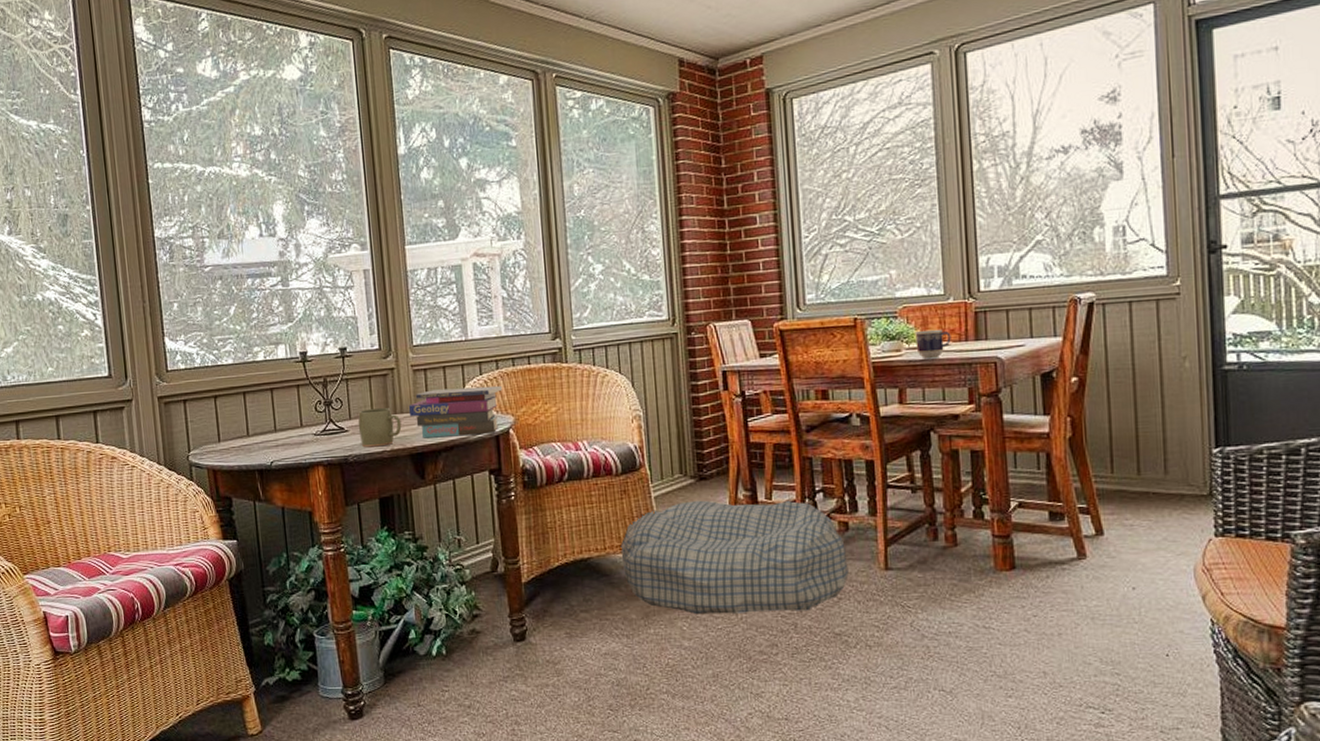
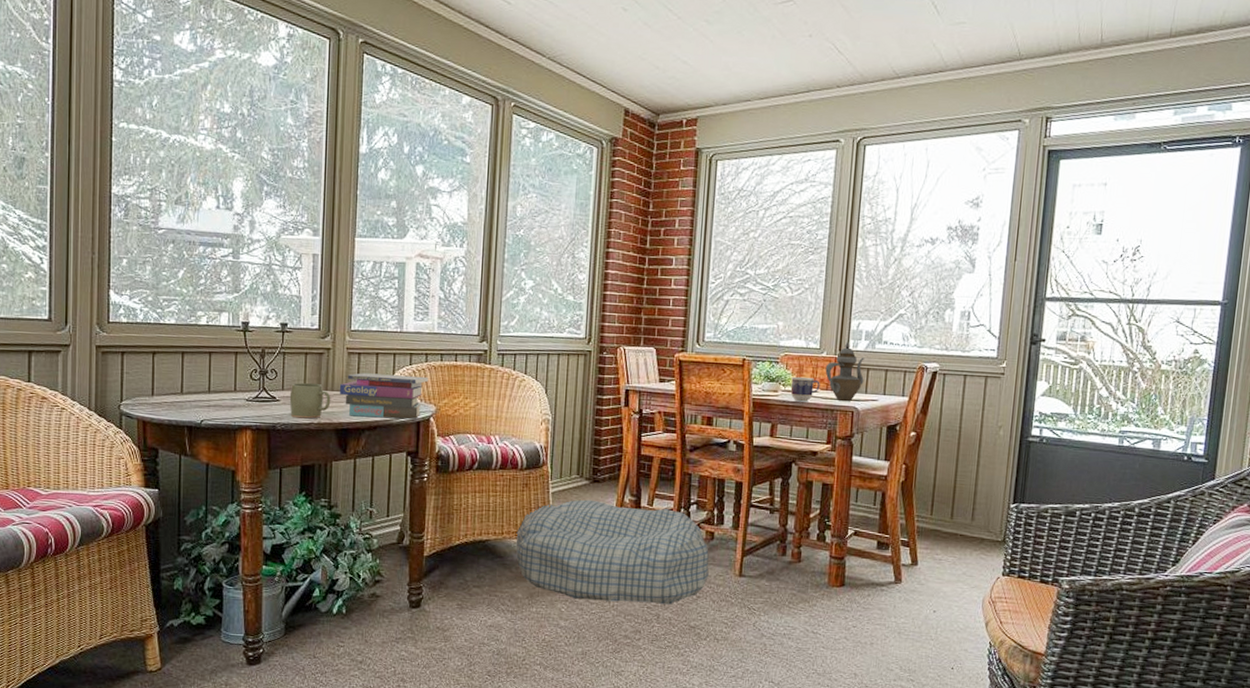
teapot: none [954,281,1004,351] -> present [825,341,864,401]

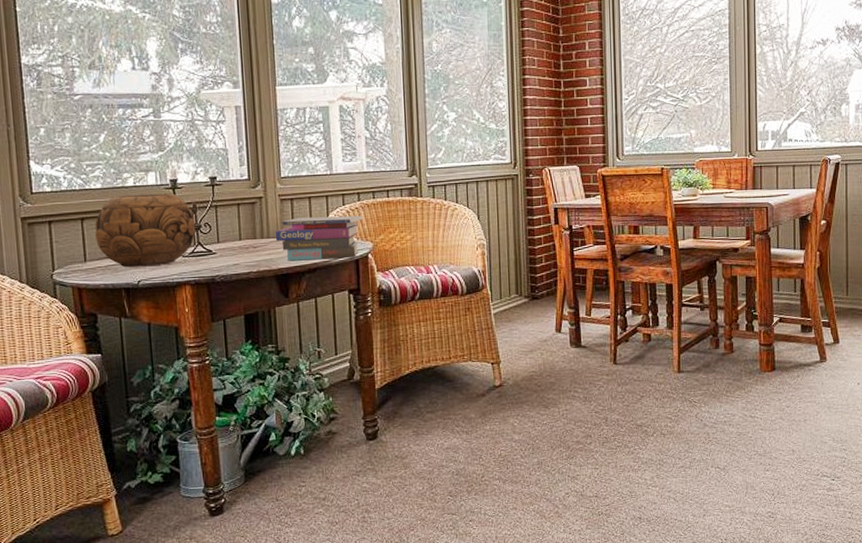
decorative bowl: none [165,333,263,407] -> present [94,193,196,268]
mug: present [289,382,331,419] -> none [225,232,268,269]
dog bed: present [516,499,709,605] -> none [463,316,650,413]
cup: present [790,376,820,402] -> none [708,179,735,203]
teapot: present [825,341,864,401] -> none [738,142,774,198]

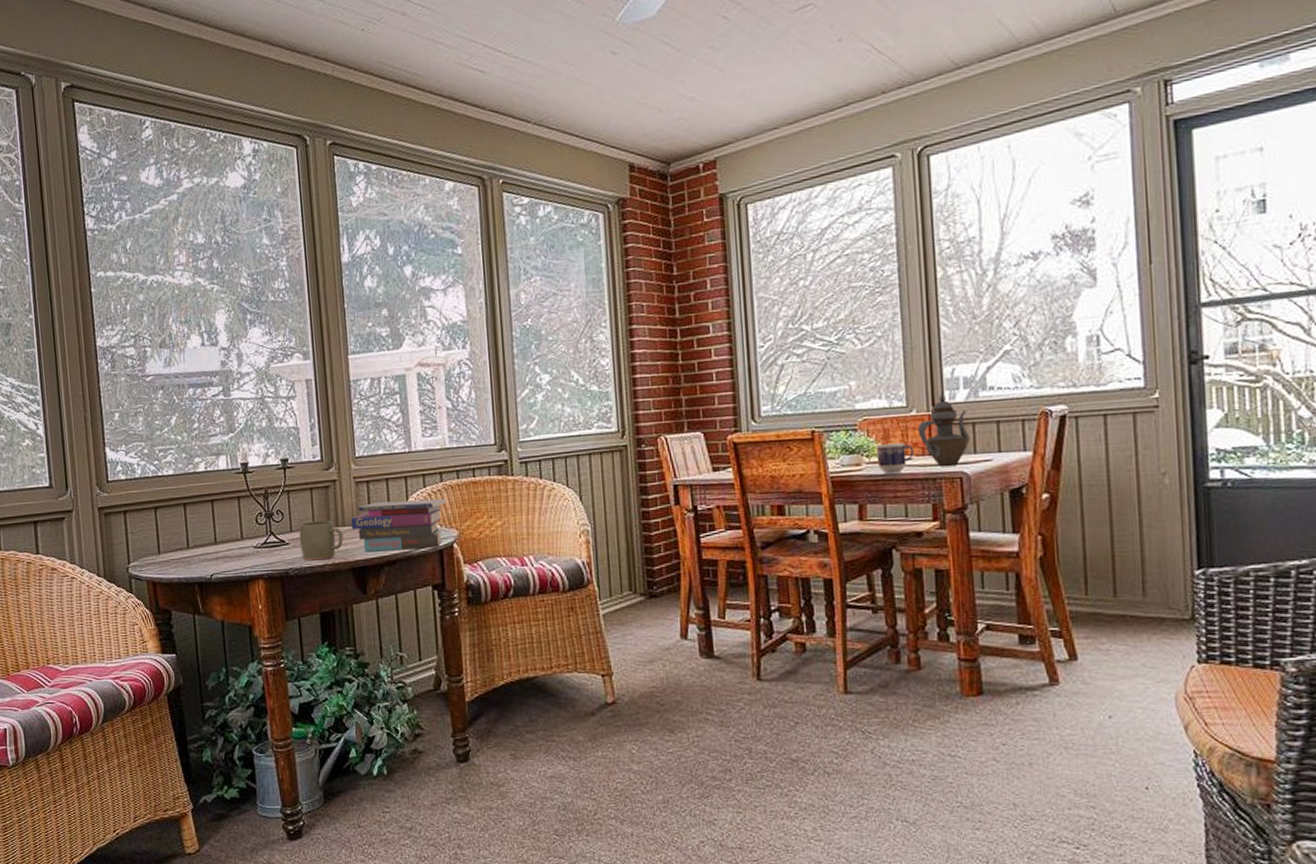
decorative bowl: present [94,193,196,268] -> none [167,478,268,560]
mug: none [225,232,268,269] -> present [299,520,344,561]
cup: none [708,179,735,203] -> present [876,442,914,474]
teapot: none [738,142,774,198] -> present [917,393,970,466]

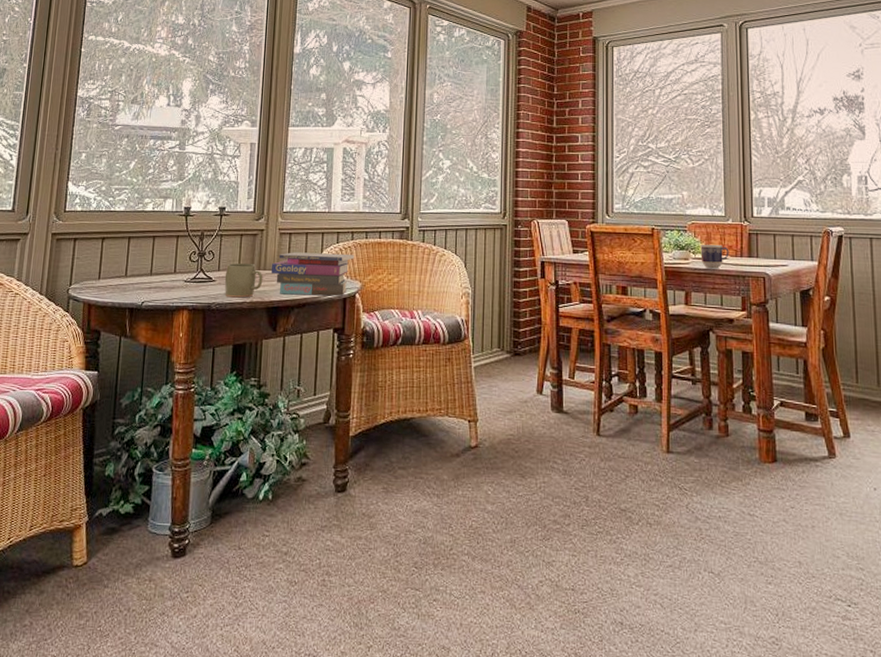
teapot: present [917,393,970,466] -> none [732,208,772,267]

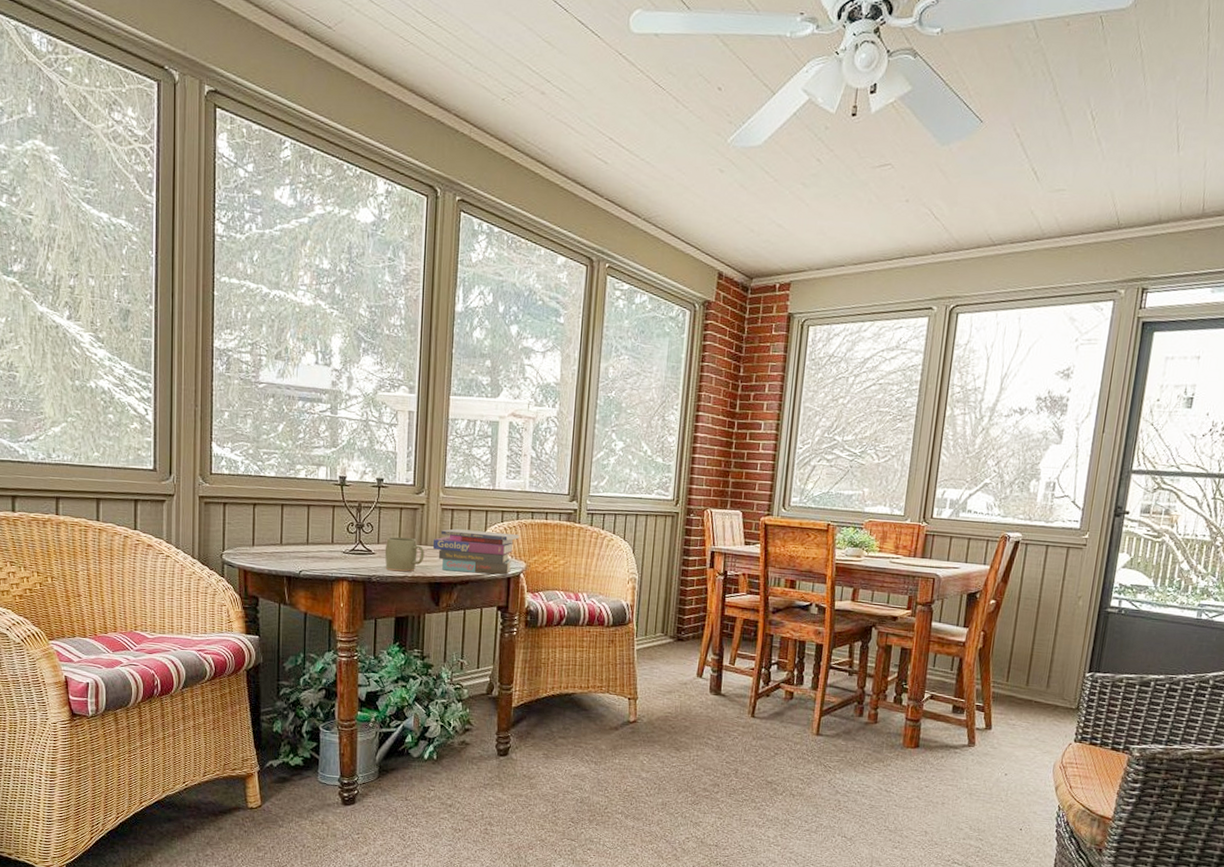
cup: present [700,244,729,269] -> none [873,542,903,568]

